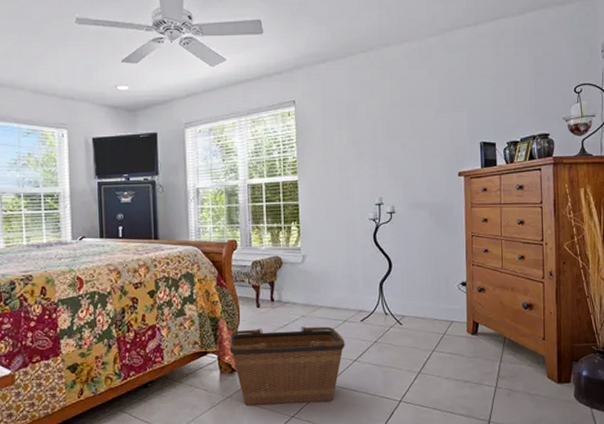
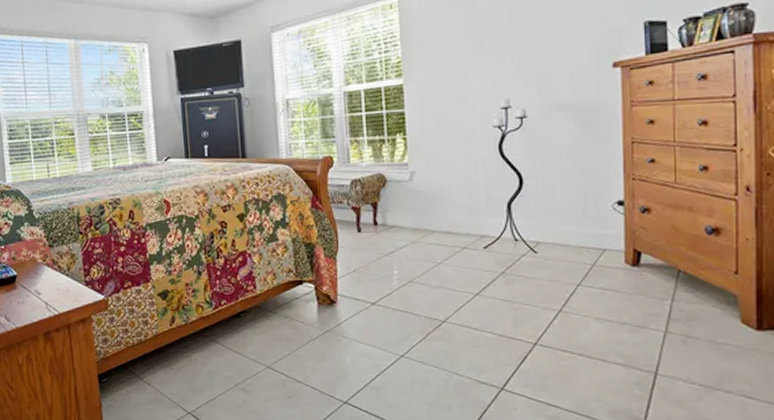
bicycle basket: present [229,326,345,405] -> none [327,254,464,342]

